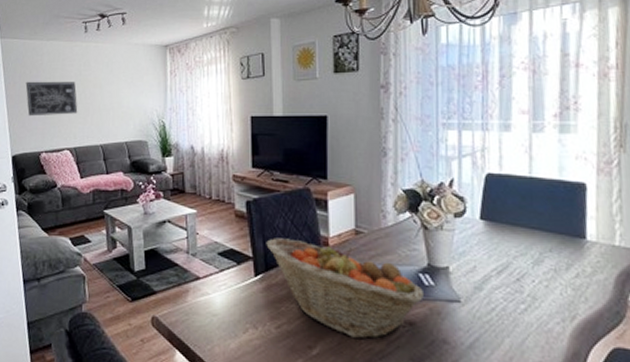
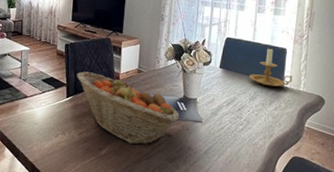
candle holder: none [528,183,602,243] -> present [249,47,293,87]

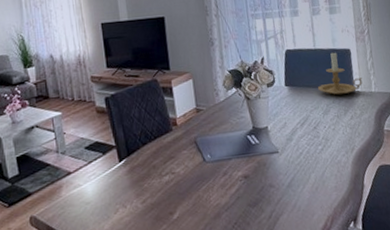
fruit basket: present [76,71,180,145] -> none [125,123,253,198]

